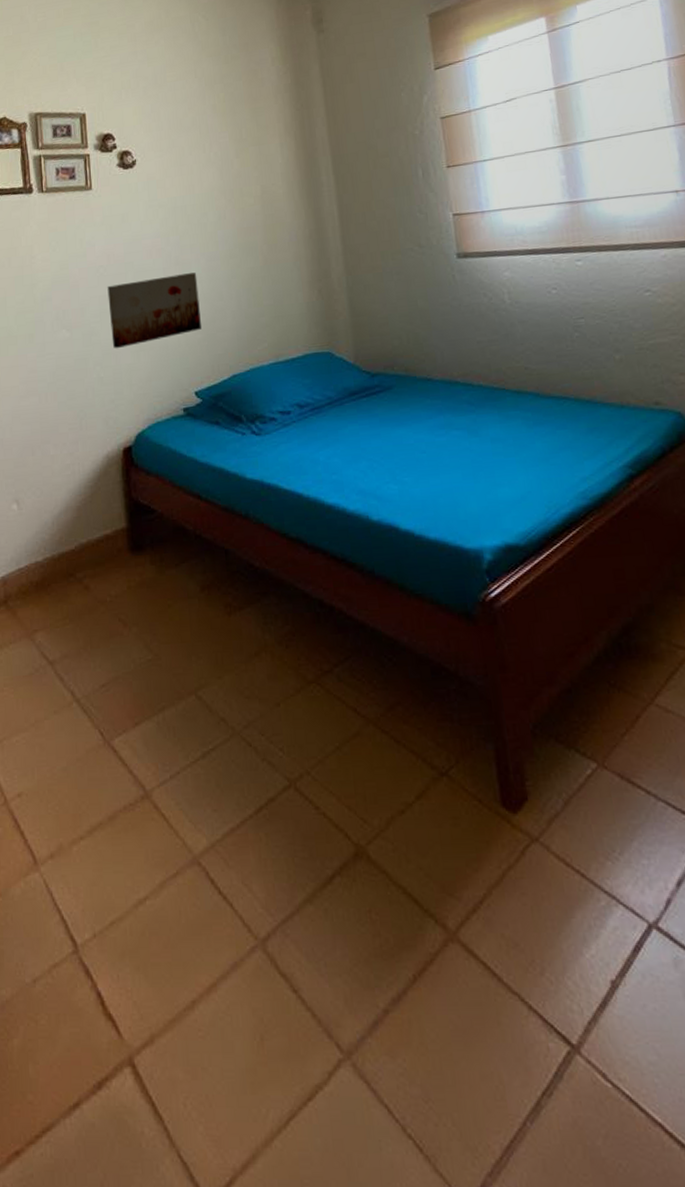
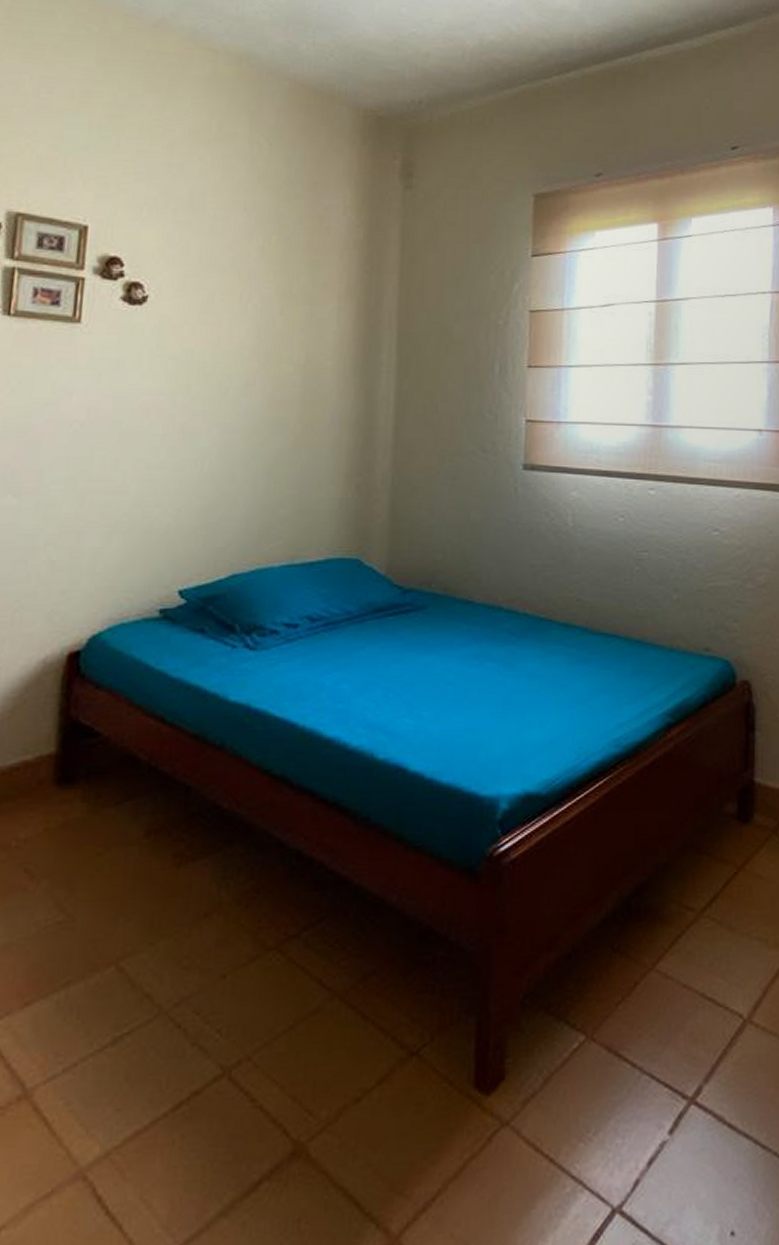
wall art: present [107,272,201,349] -> none [75,444,206,527]

